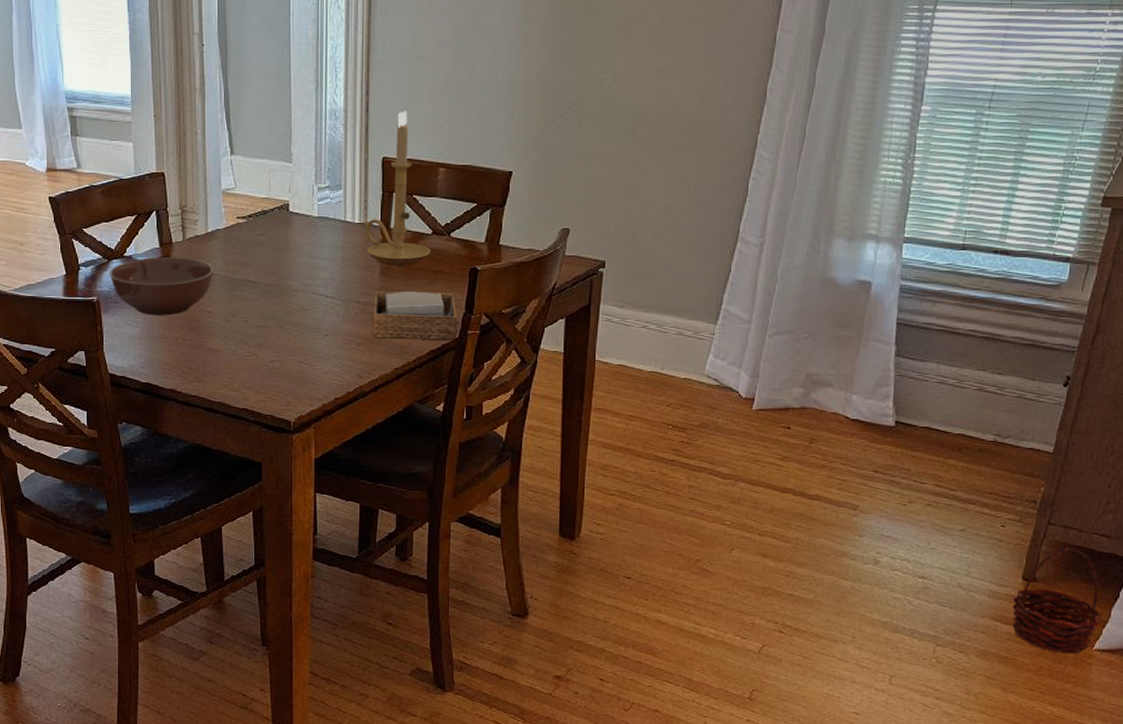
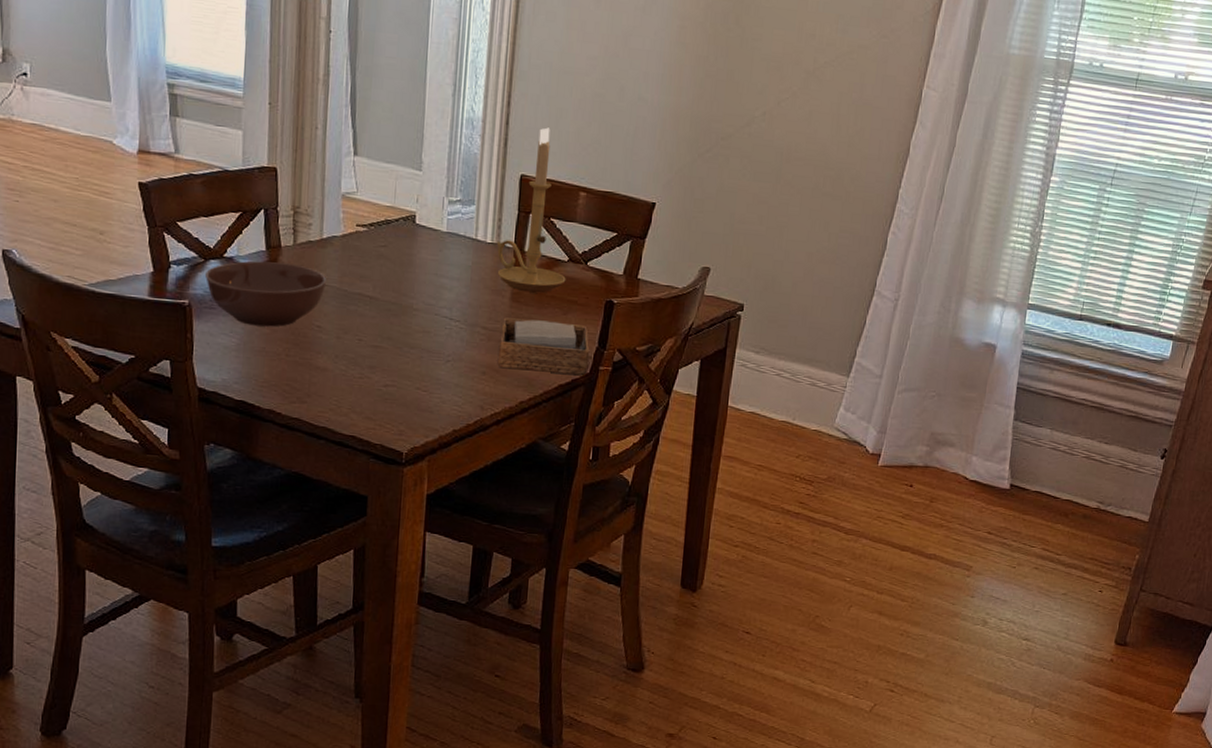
basket: present [1012,548,1101,654] -> none [1103,614,1181,717]

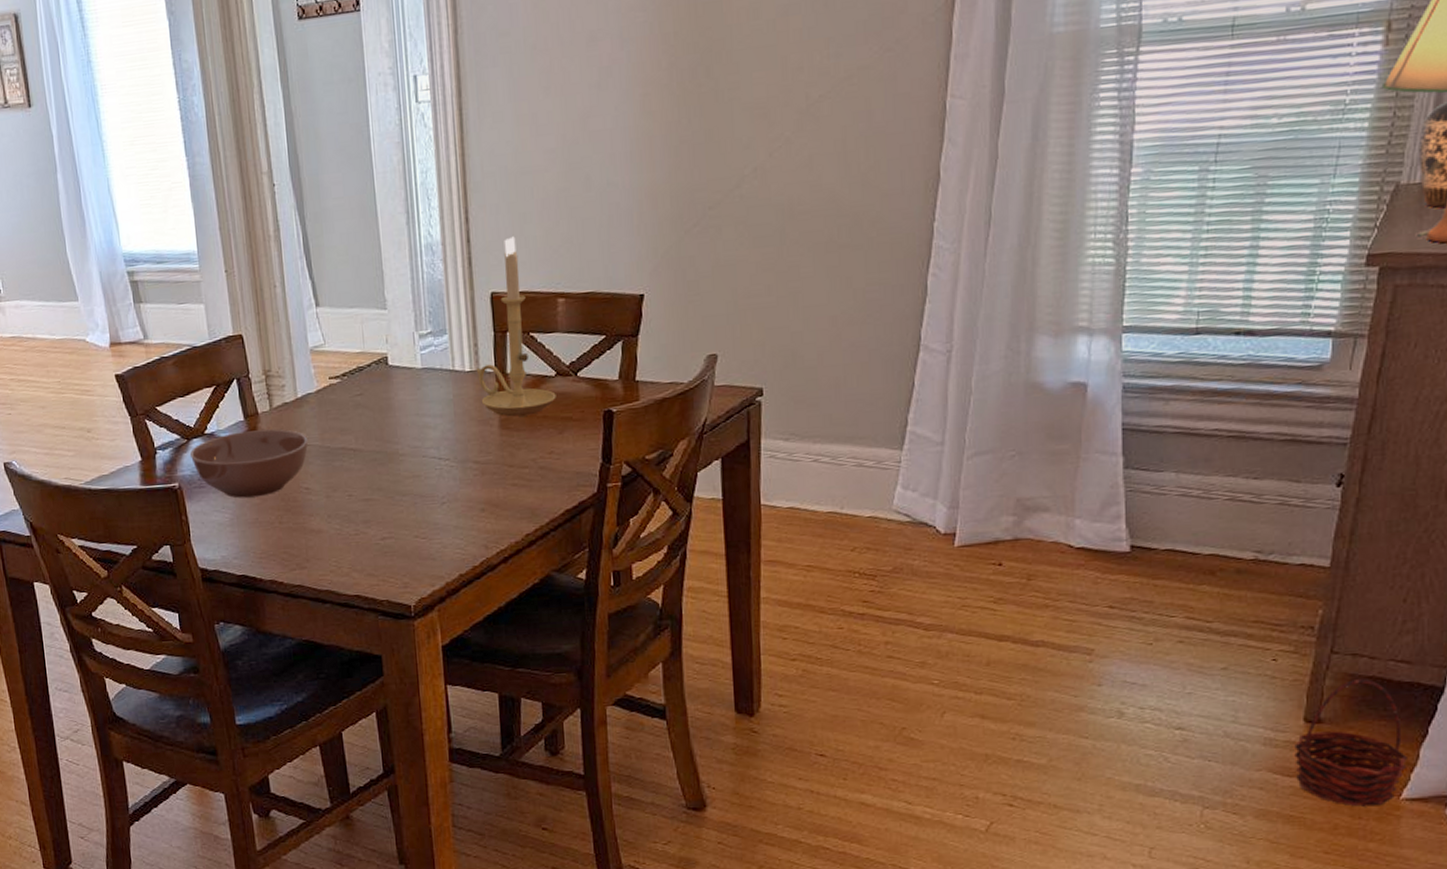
napkin holder: present [497,317,590,376] -> none [493,442,595,502]
basket: none [1103,614,1181,717] -> present [1294,679,1407,807]

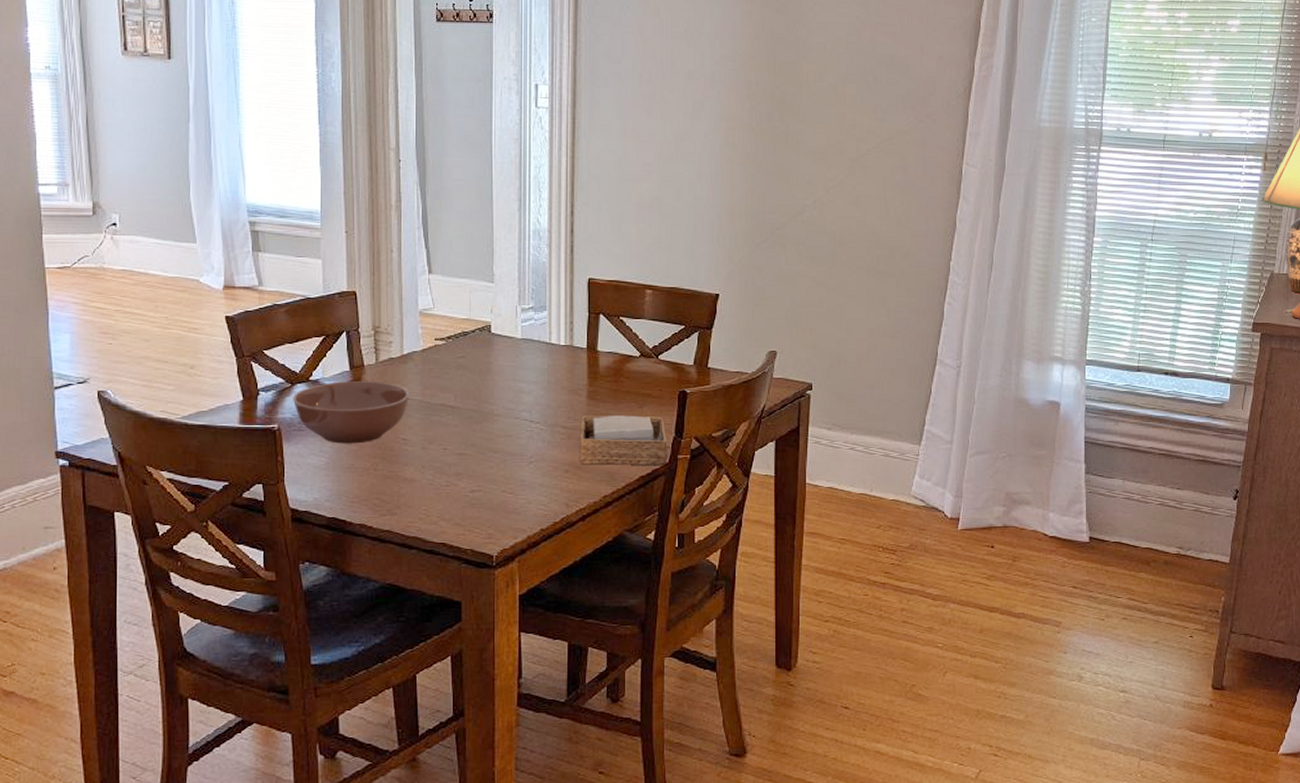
candle holder: present [476,236,556,417] -> none [570,232,639,389]
napkin holder: none [493,442,595,502] -> present [579,415,667,466]
basket: present [1294,679,1407,807] -> none [1205,655,1283,760]

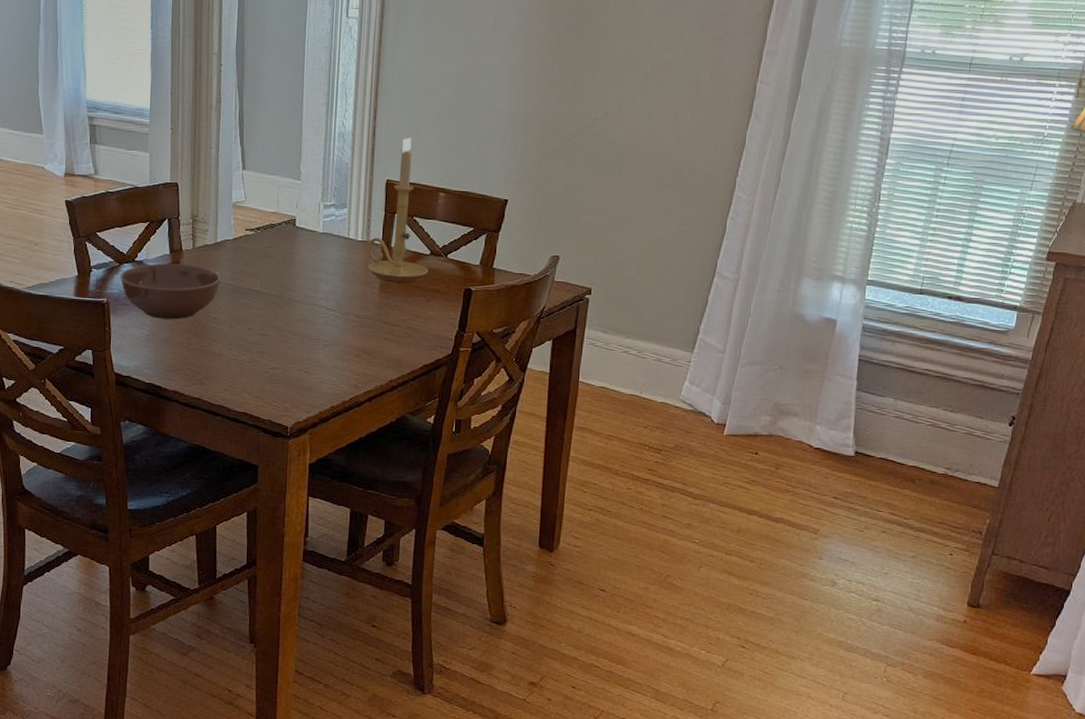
candle holder: none [570,232,639,389] -> present [366,137,428,284]
napkin holder: present [579,415,667,466] -> none [369,306,451,357]

